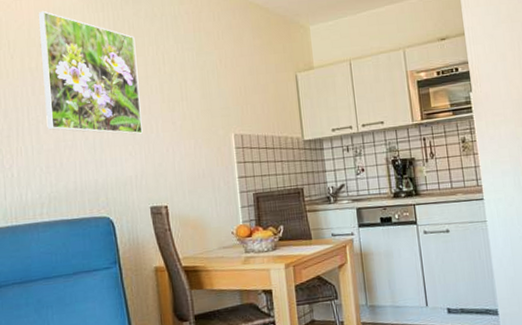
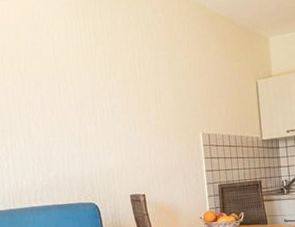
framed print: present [38,10,143,135] -> none [24,16,122,133]

